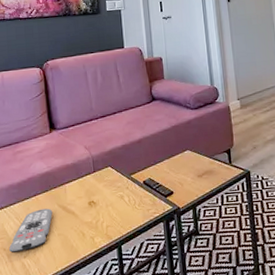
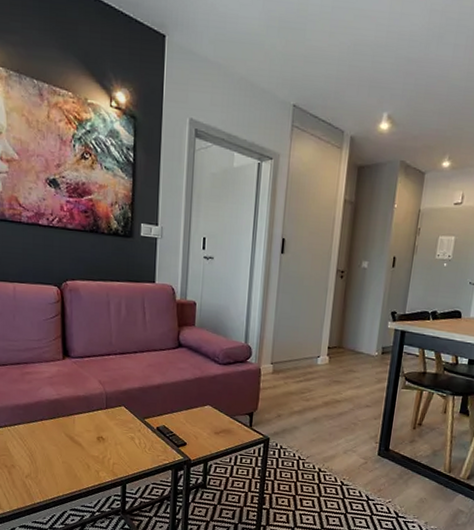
remote control: present [9,208,53,253] -> none [11,434,58,472]

